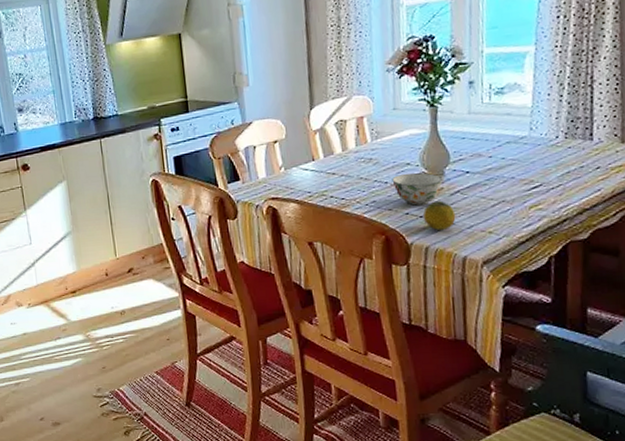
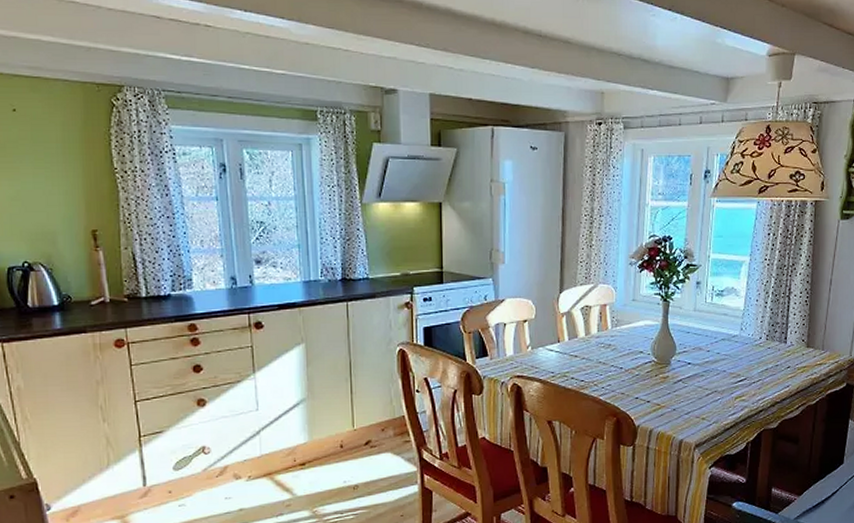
soup bowl: present [392,172,443,207] -> none [626,360,669,392]
fruit: present [423,200,456,230] -> none [651,388,677,415]

